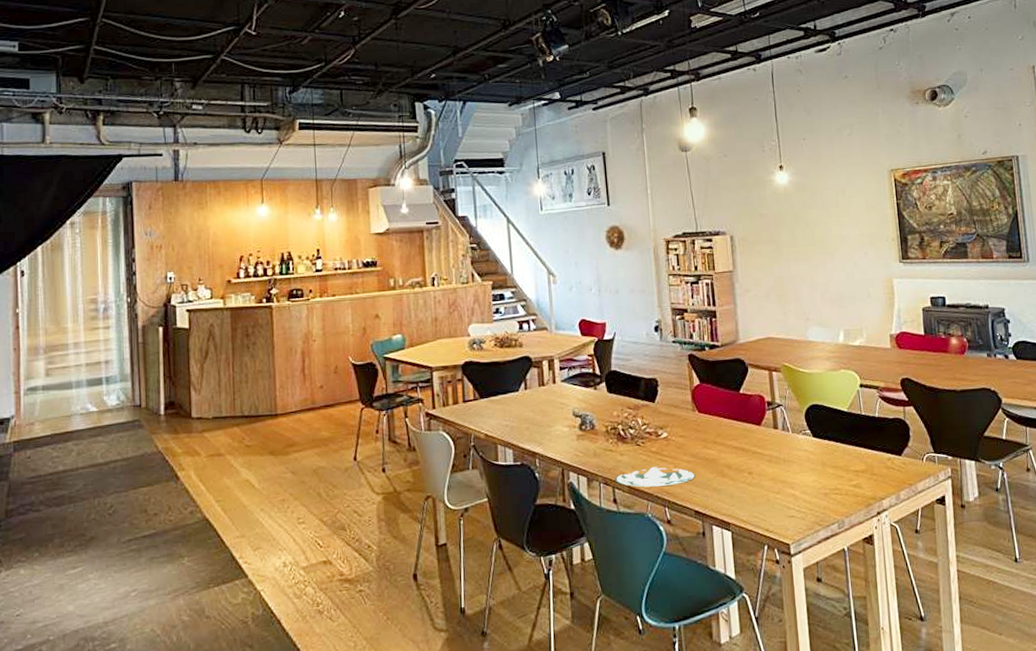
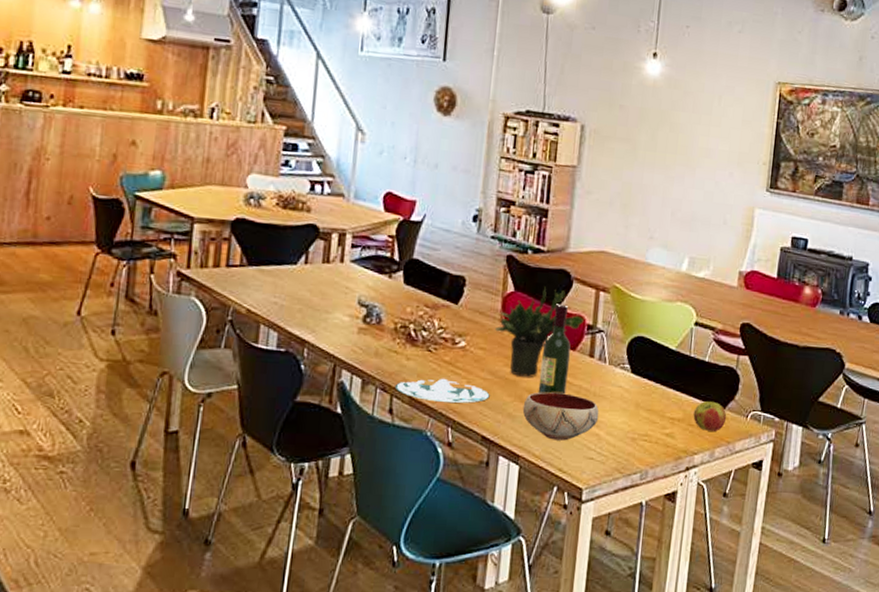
potted plant: none [690,375,763,455] -> present [495,286,584,377]
bowl: none [725,463,792,505] -> present [522,392,599,441]
wine bottle: none [733,388,760,468] -> present [538,304,571,395]
apple: none [874,451,905,477] -> present [693,401,727,431]

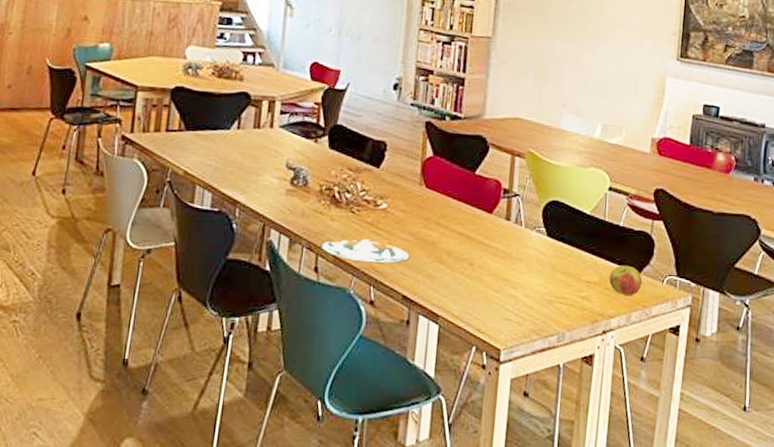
potted plant: present [495,286,584,377] -> none [415,151,500,239]
bowl: present [522,392,599,441] -> none [441,253,516,302]
wine bottle: present [538,304,571,395] -> none [456,168,488,256]

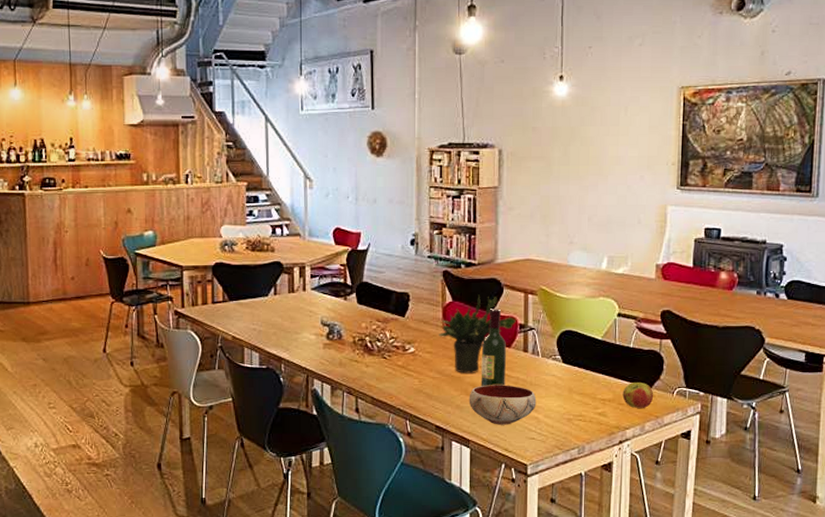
plate: present [320,238,410,263] -> none [358,380,439,399]
potted plant: none [415,151,500,239] -> present [439,294,516,373]
bowl: none [441,253,516,302] -> present [469,385,537,425]
wine bottle: none [456,168,488,256] -> present [481,309,506,387]

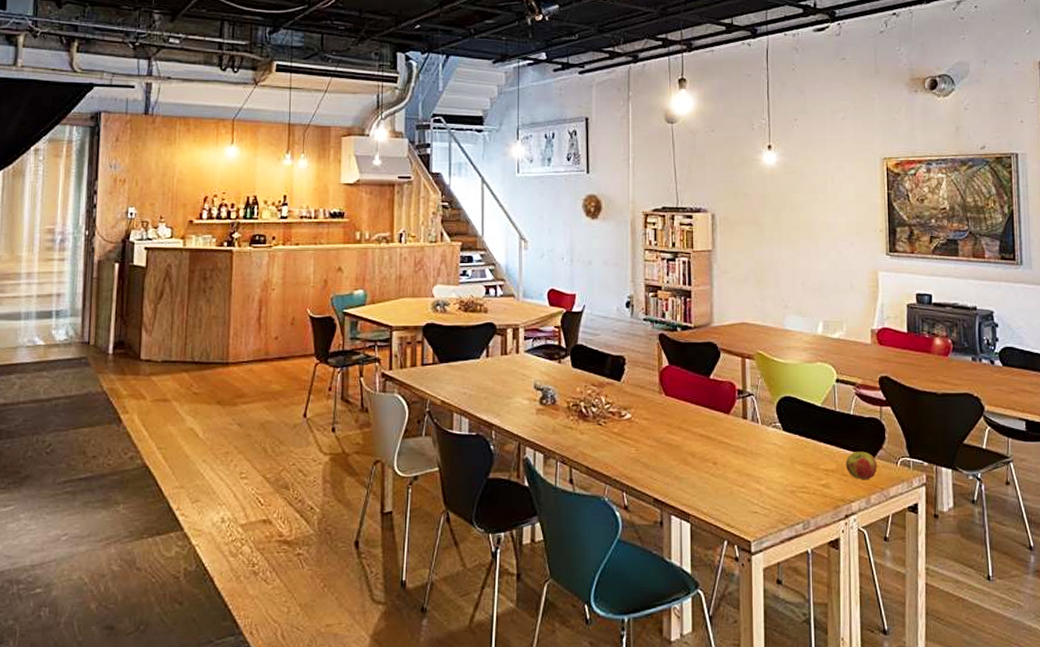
potted plant: present [439,294,516,373] -> none [656,358,734,441]
bowl: present [469,385,537,425] -> none [688,454,758,498]
wine bottle: present [481,309,506,387] -> none [699,373,725,456]

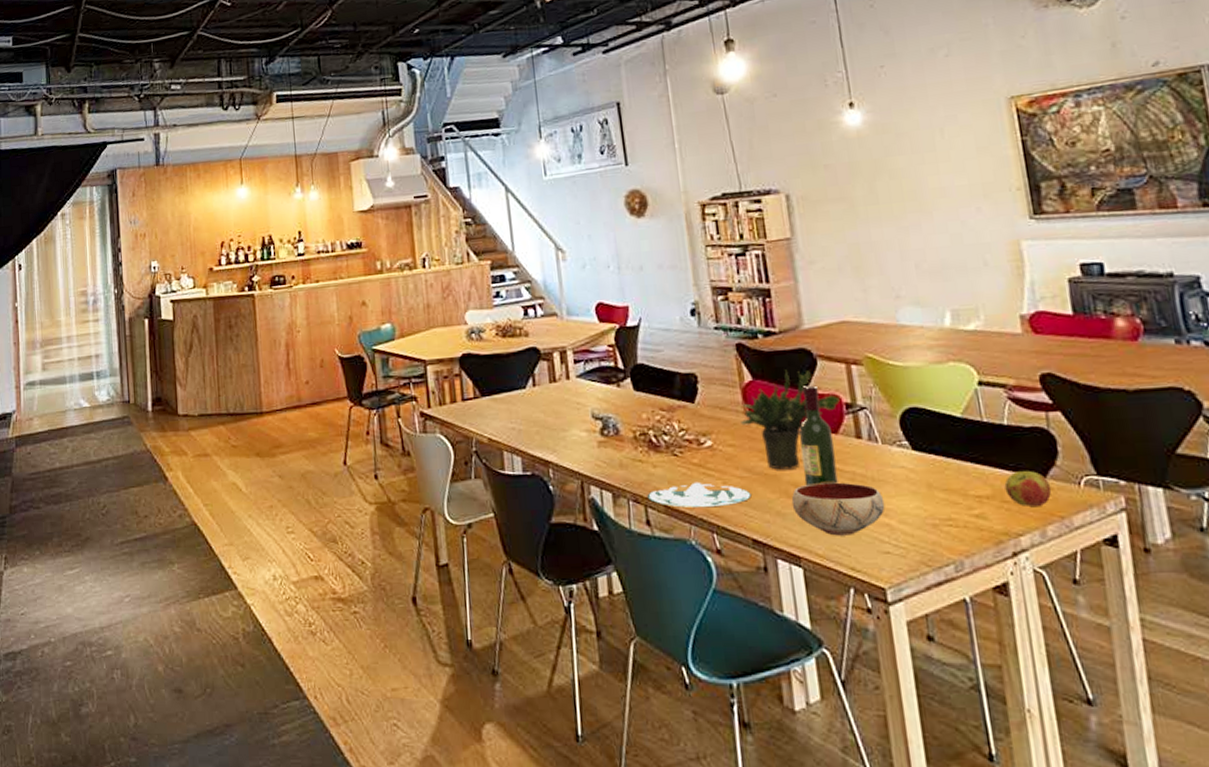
plate: none [572,448,657,469] -> present [647,482,752,508]
potted plant: none [656,358,734,441] -> present [741,369,840,470]
bowl: none [688,454,758,498] -> present [791,482,885,536]
wine bottle: none [699,373,725,456] -> present [799,385,838,487]

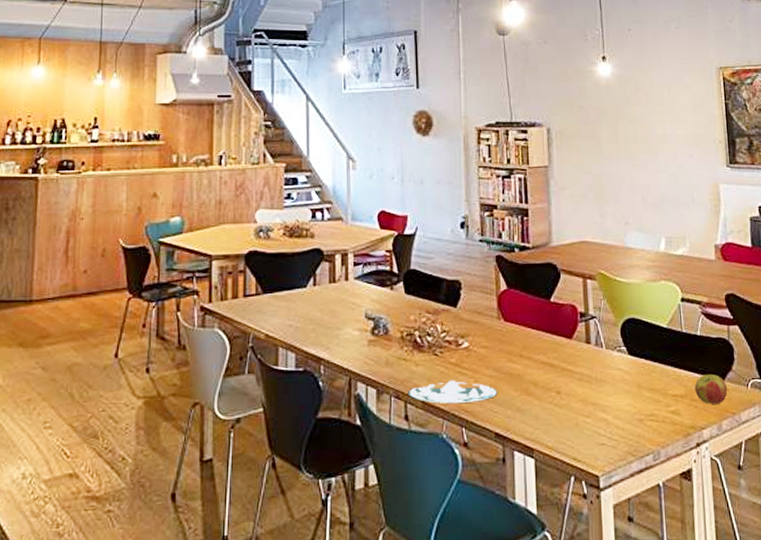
potted plant: present [741,369,840,470] -> none [494,281,576,370]
bowl: present [791,482,885,536] -> none [530,382,604,430]
wine bottle: present [799,385,838,487] -> none [541,296,569,385]

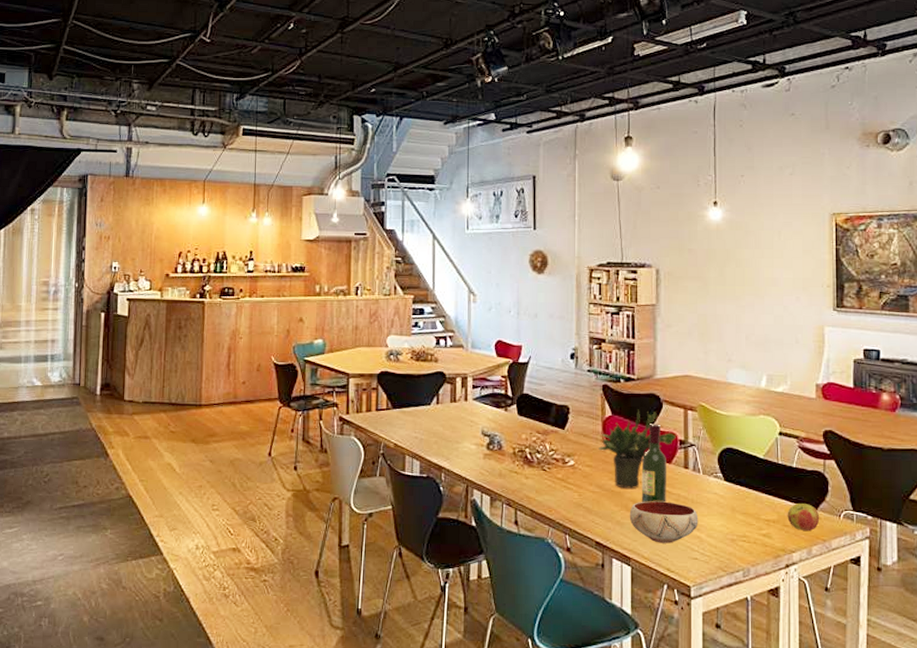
plate: present [407,380,498,404] -> none [518,493,599,514]
potted plant: none [494,281,576,370] -> present [598,409,676,489]
bowl: none [530,382,604,430] -> present [629,501,699,544]
wine bottle: none [541,296,569,385] -> present [641,424,666,503]

